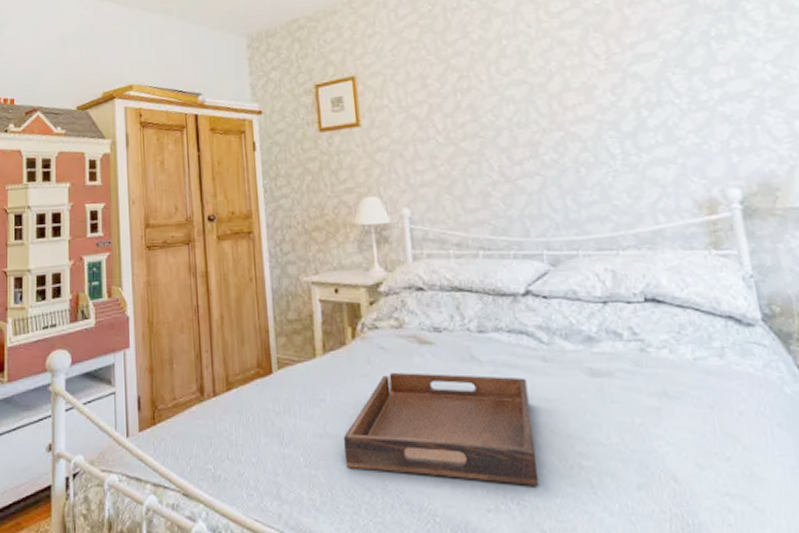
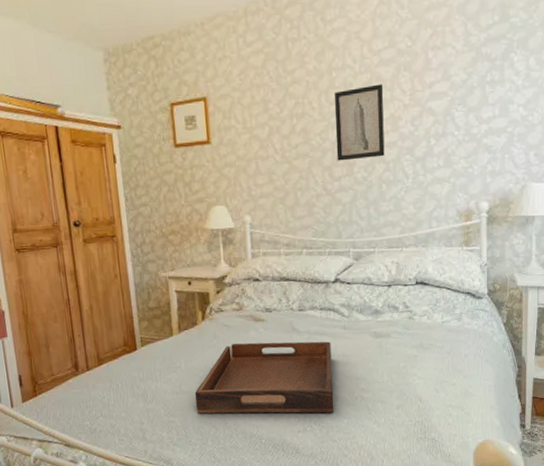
wall art: none [507,49,580,141] -> present [334,84,385,161]

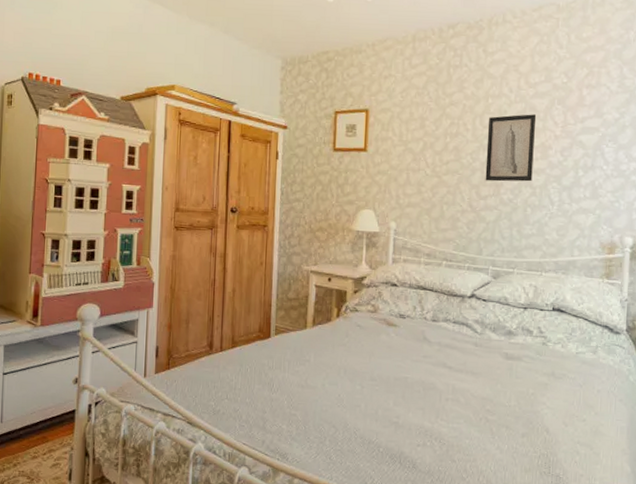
serving tray: present [194,341,334,414] -> none [318,344,460,430]

